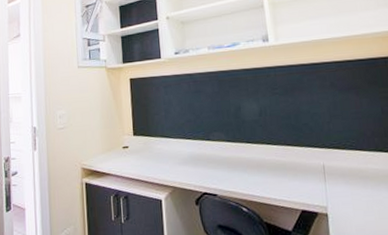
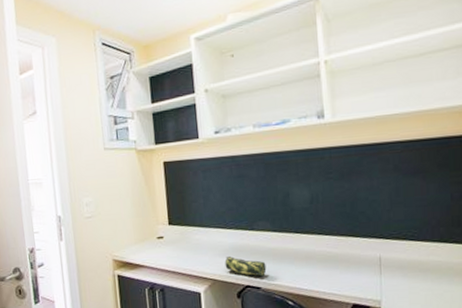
pencil case: none [184,165,222,184] -> present [224,256,267,277]

